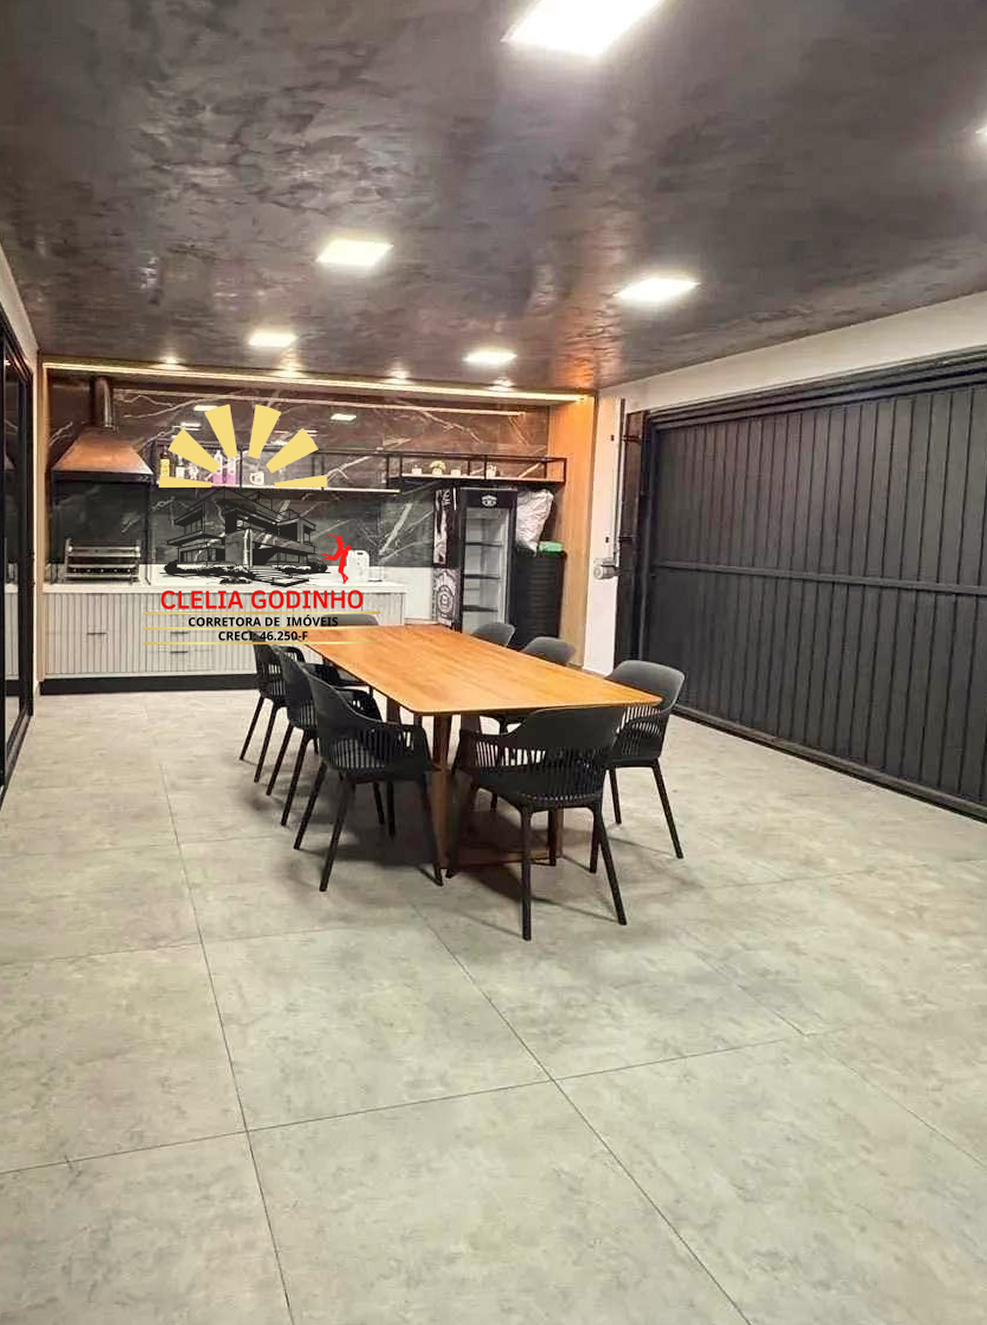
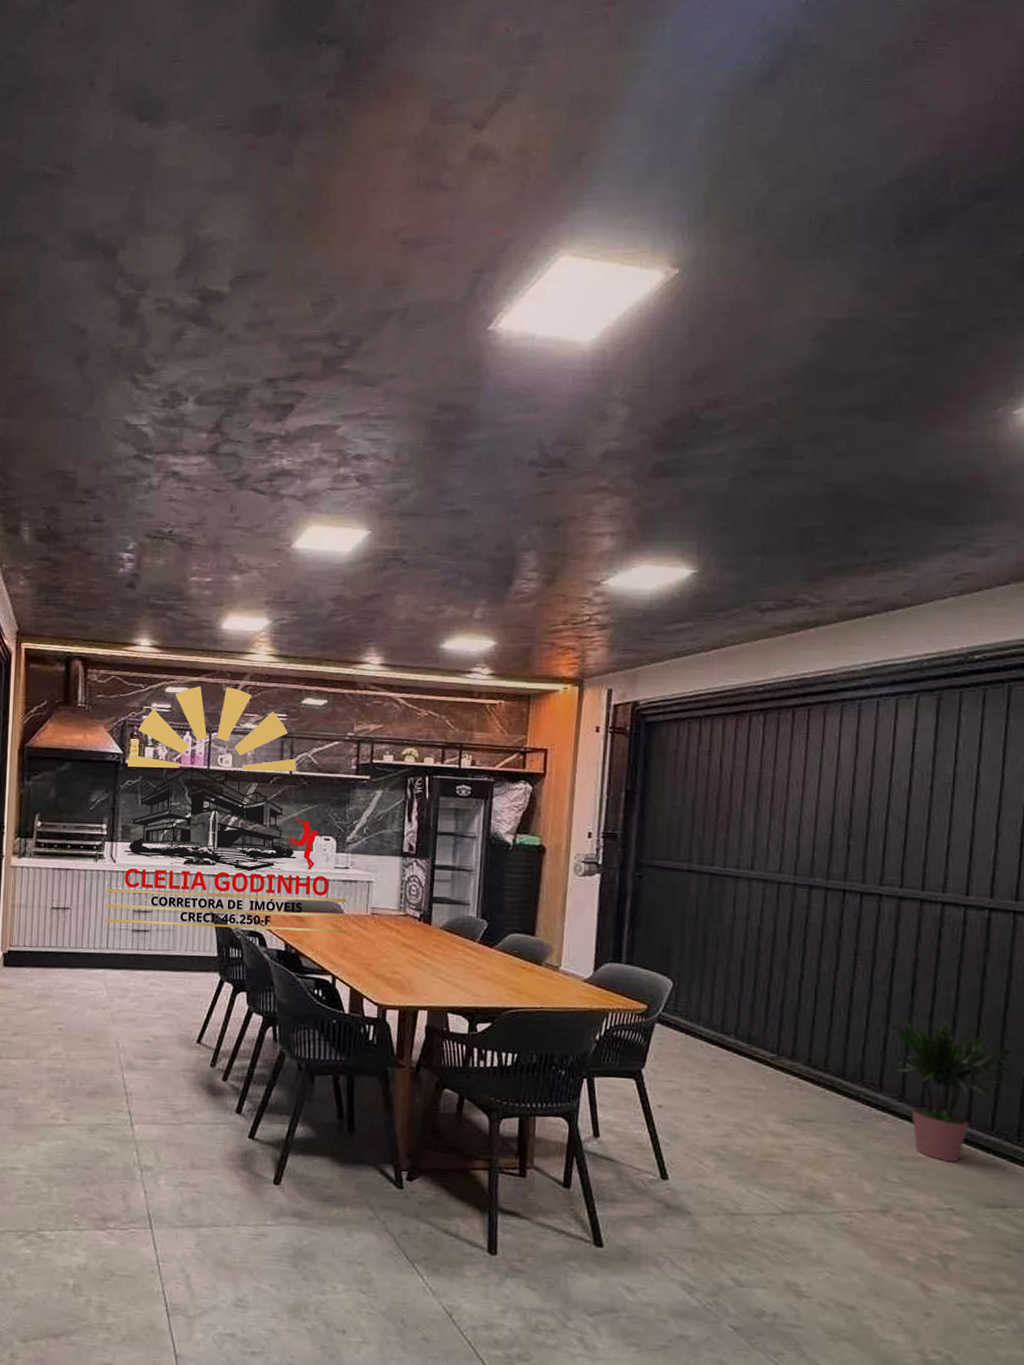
potted plant: none [877,697,976,824] -> present [895,1019,1013,1163]

